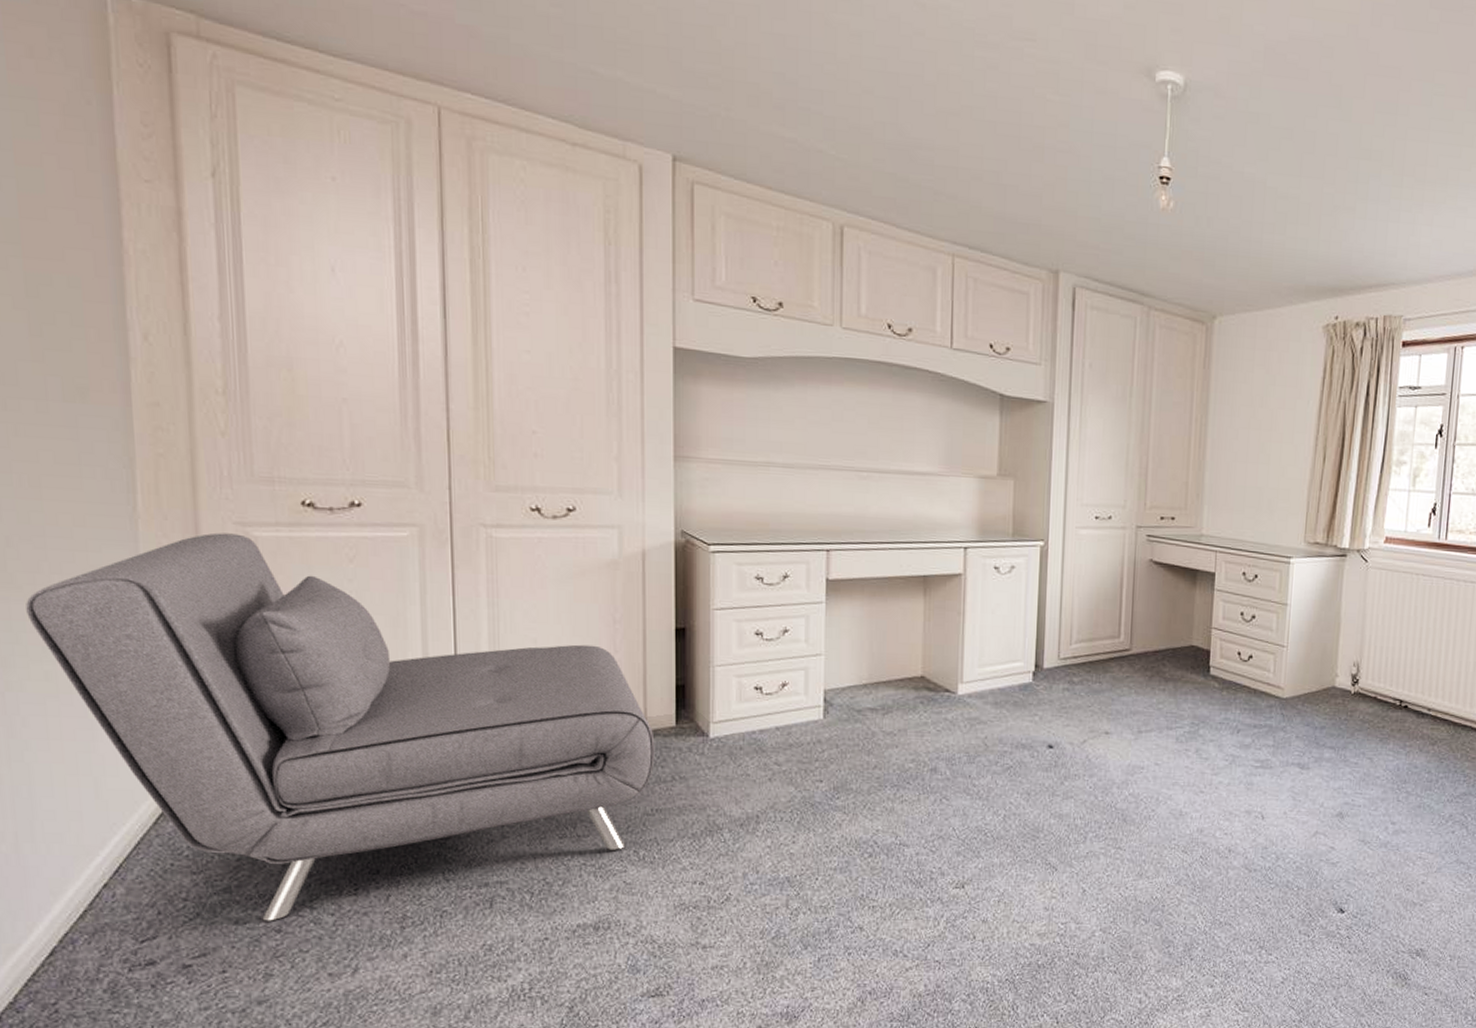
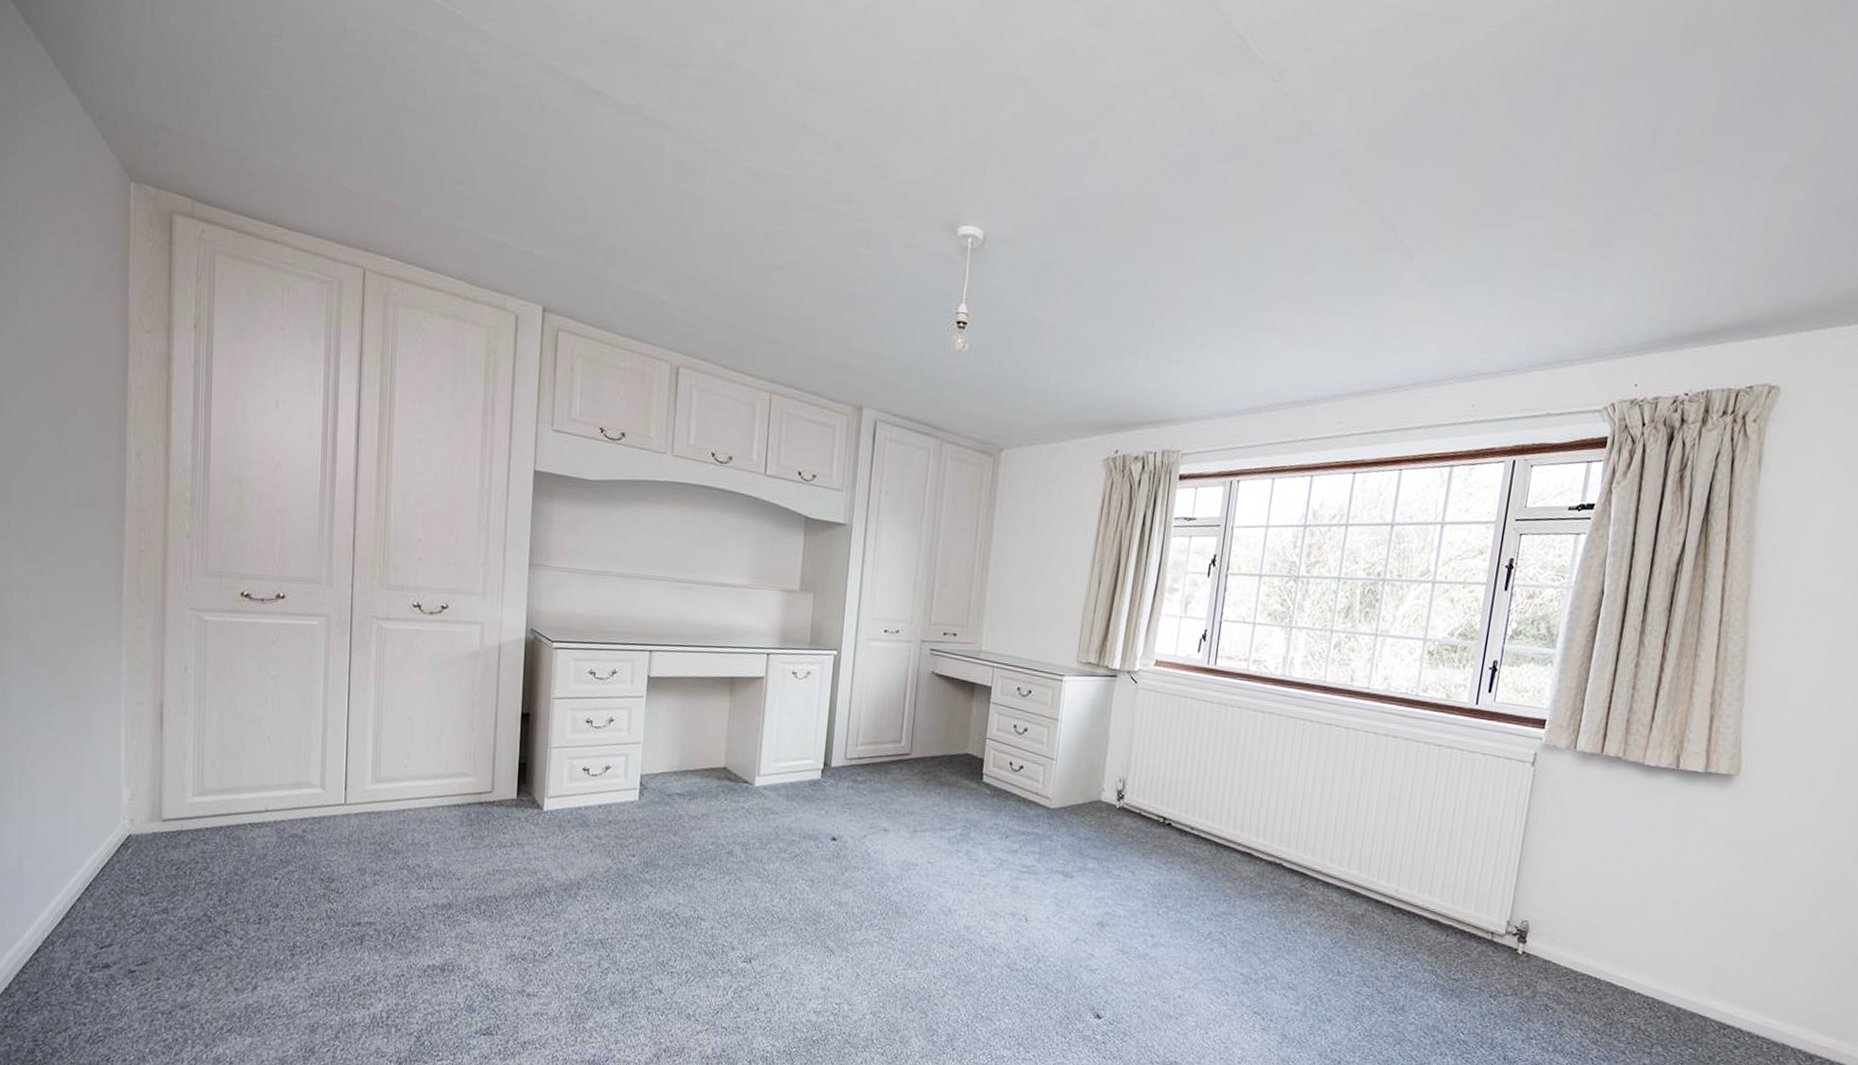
sofa: present [26,532,655,921] -> none [40,616,499,940]

